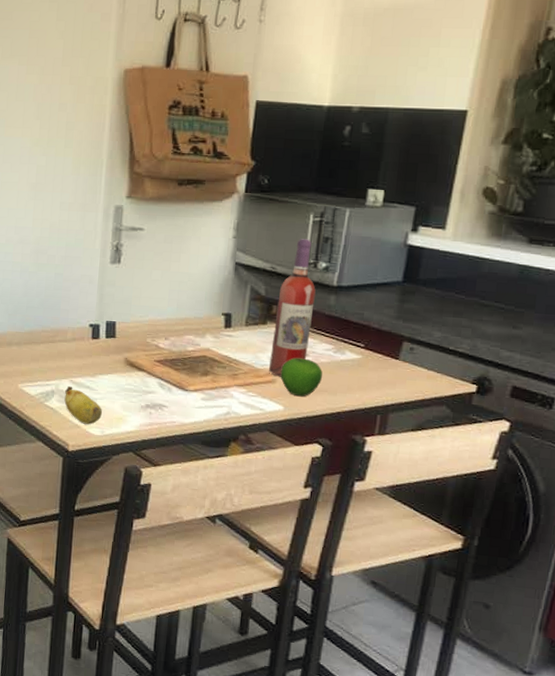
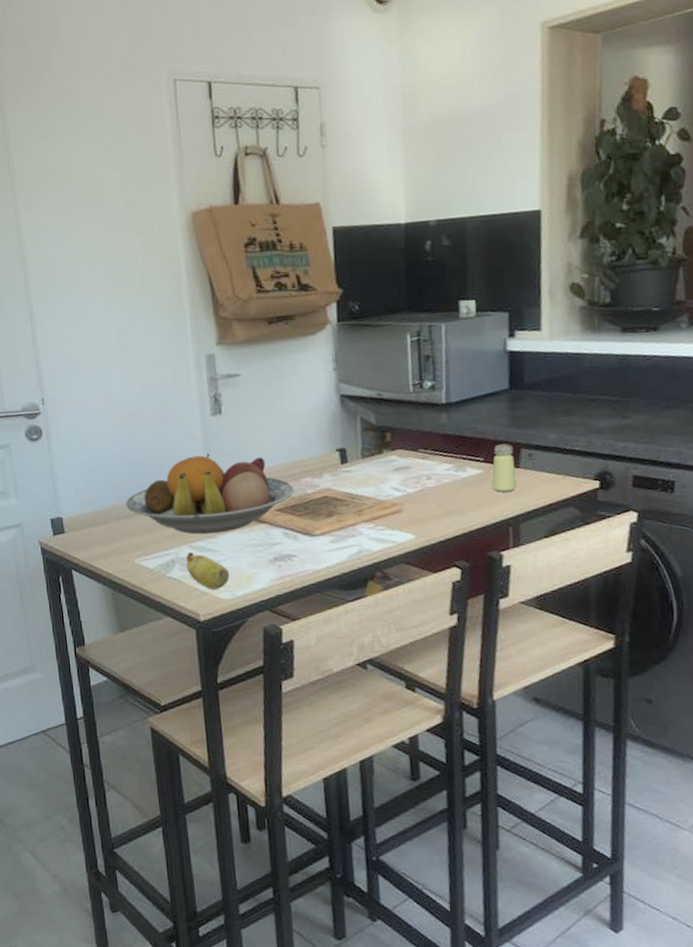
fruit bowl: none [19,298,177,373] -> present [126,453,295,534]
wine bottle: present [269,239,316,377] -> none [390,360,429,506]
apple: present [280,357,323,397] -> none [405,482,448,523]
saltshaker: none [367,334,396,381] -> present [491,444,517,492]

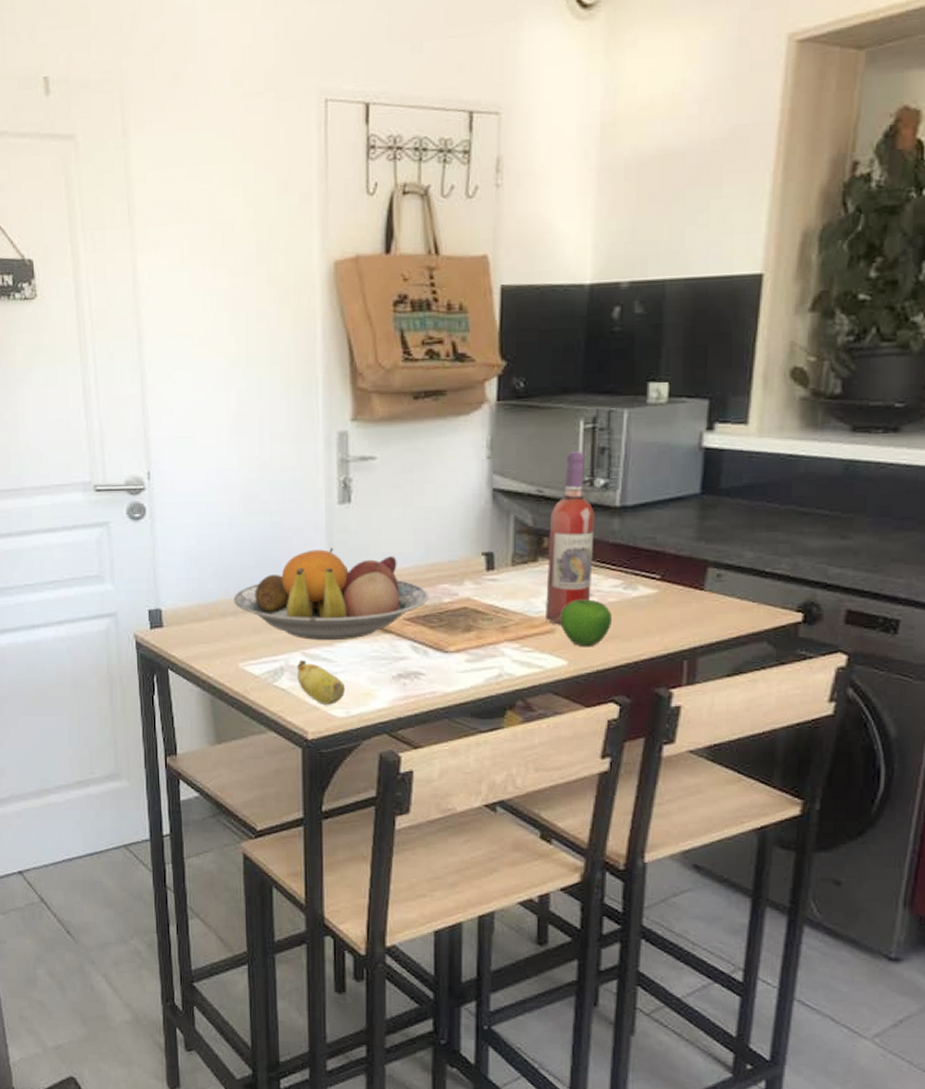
wine bottle: none [390,360,429,506] -> present [546,451,595,625]
apple: none [405,482,448,523] -> present [560,599,611,647]
saltshaker: present [491,444,517,492] -> none [666,560,698,618]

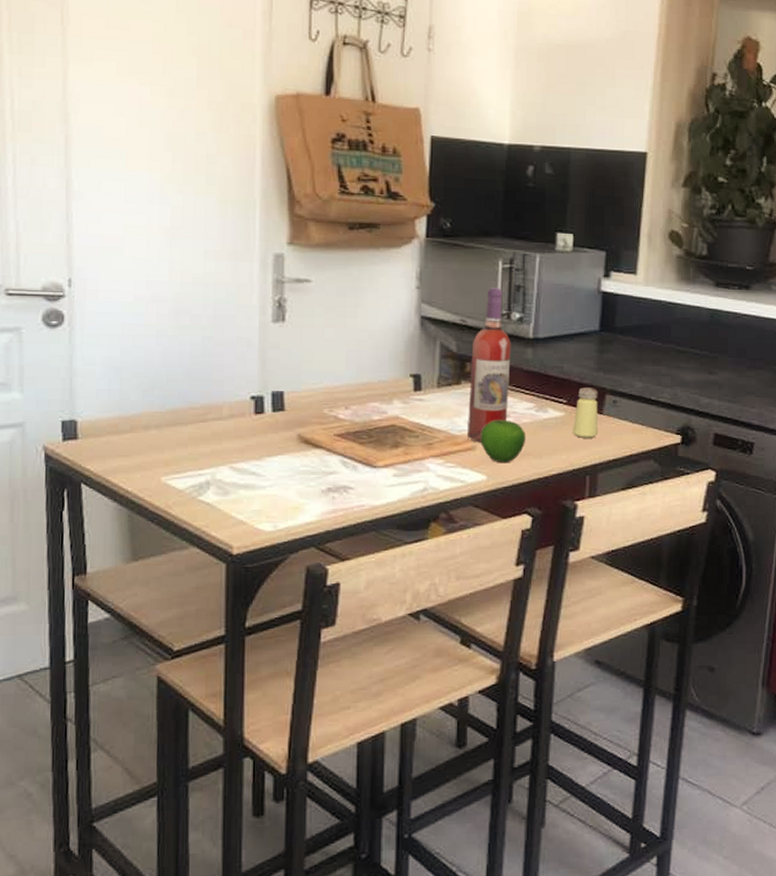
fruit bowl: present [233,548,429,640] -> none [158,364,360,454]
banana: present [297,660,345,705] -> none [224,474,273,519]
saltshaker: none [666,560,698,618] -> present [572,387,598,438]

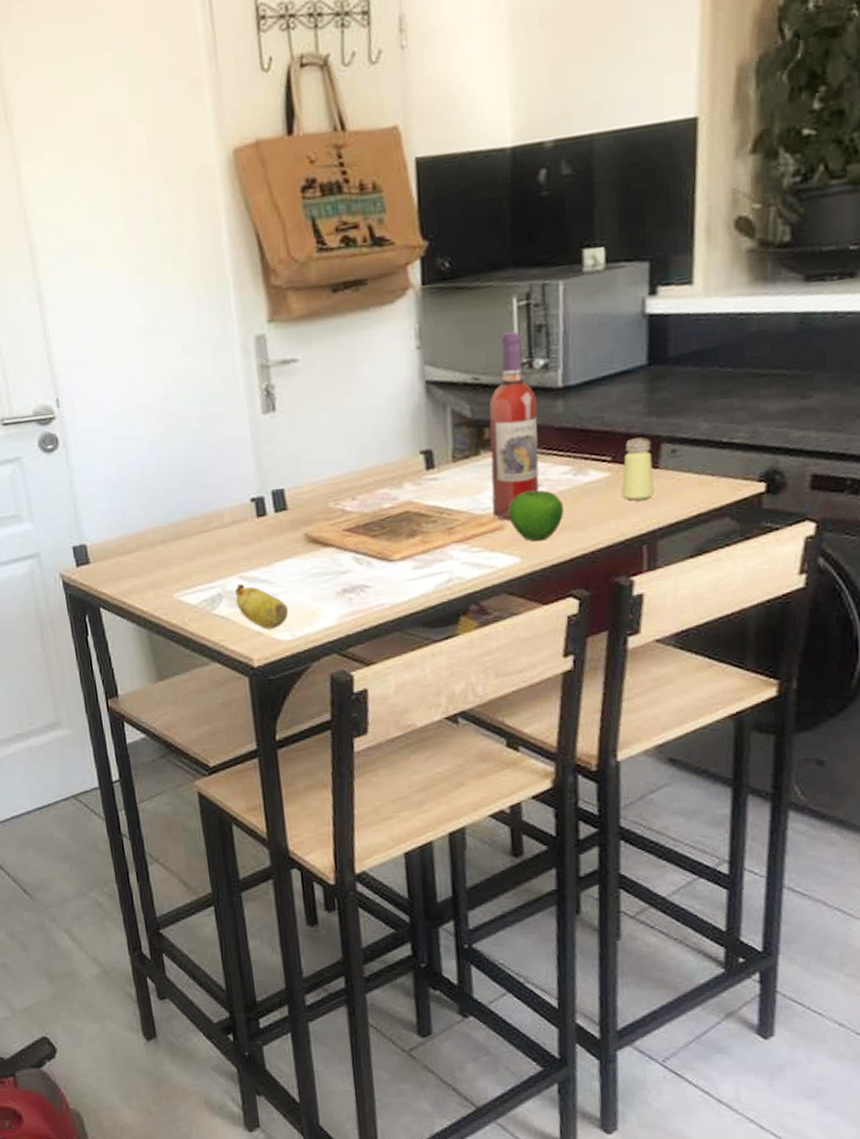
banana: none [224,474,273,519] -> present [235,584,288,629]

